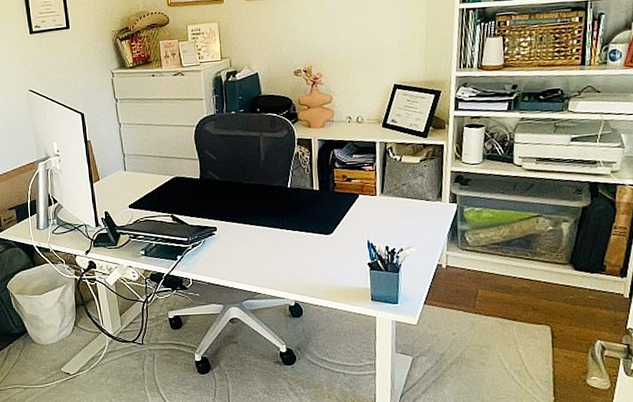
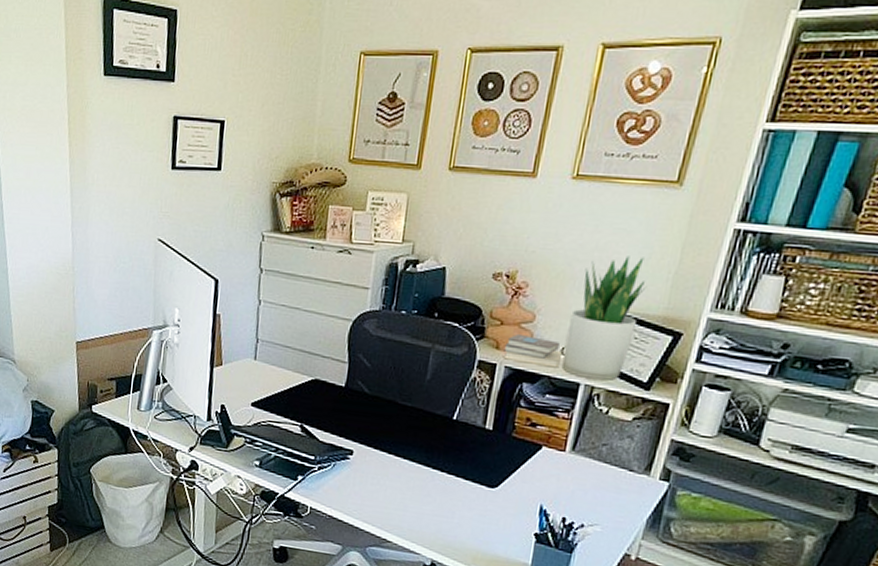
books: none [314,112,358,135] -> present [504,333,562,368]
planter: none [357,40,408,138] -> present [561,256,647,381]

